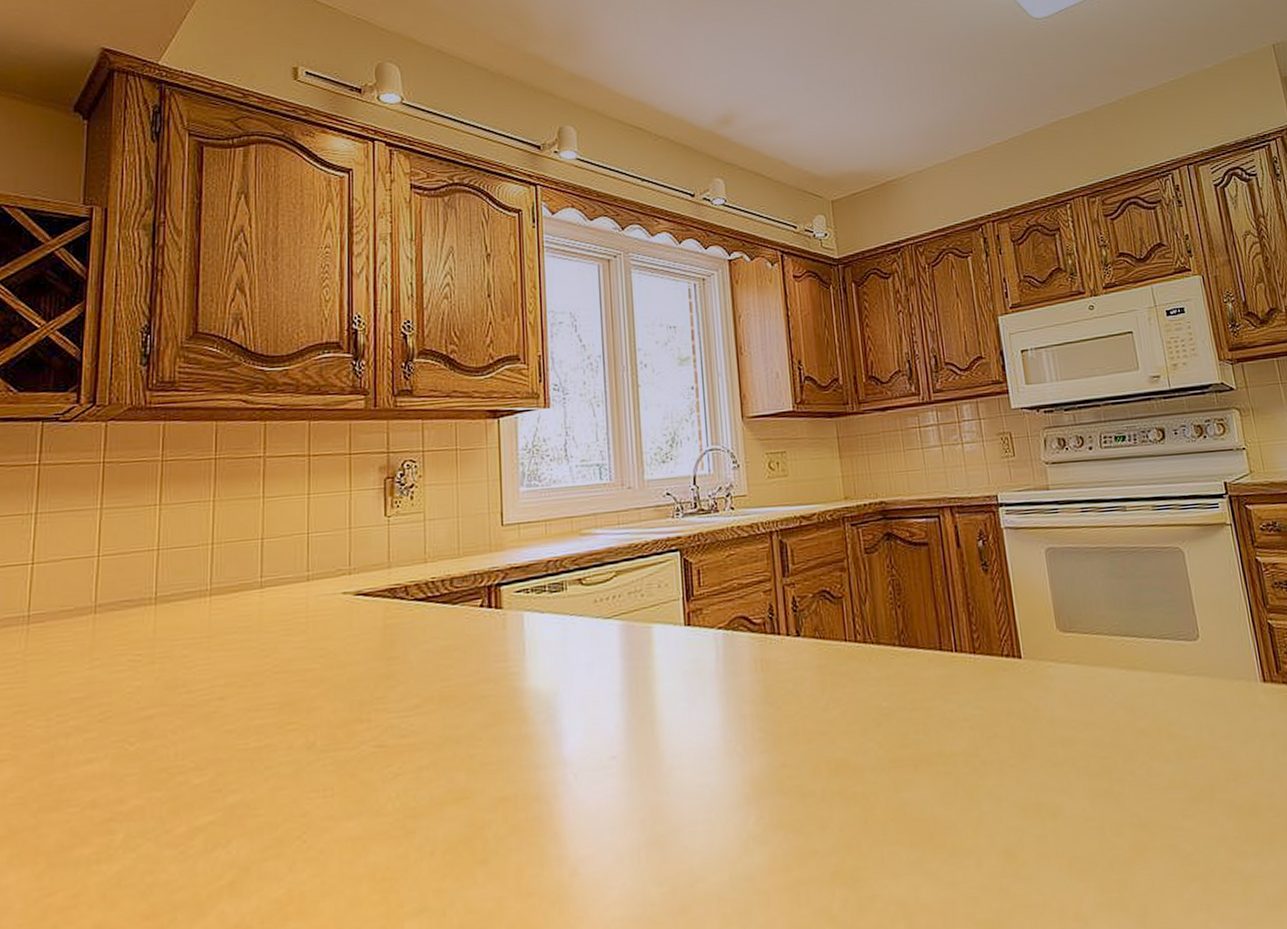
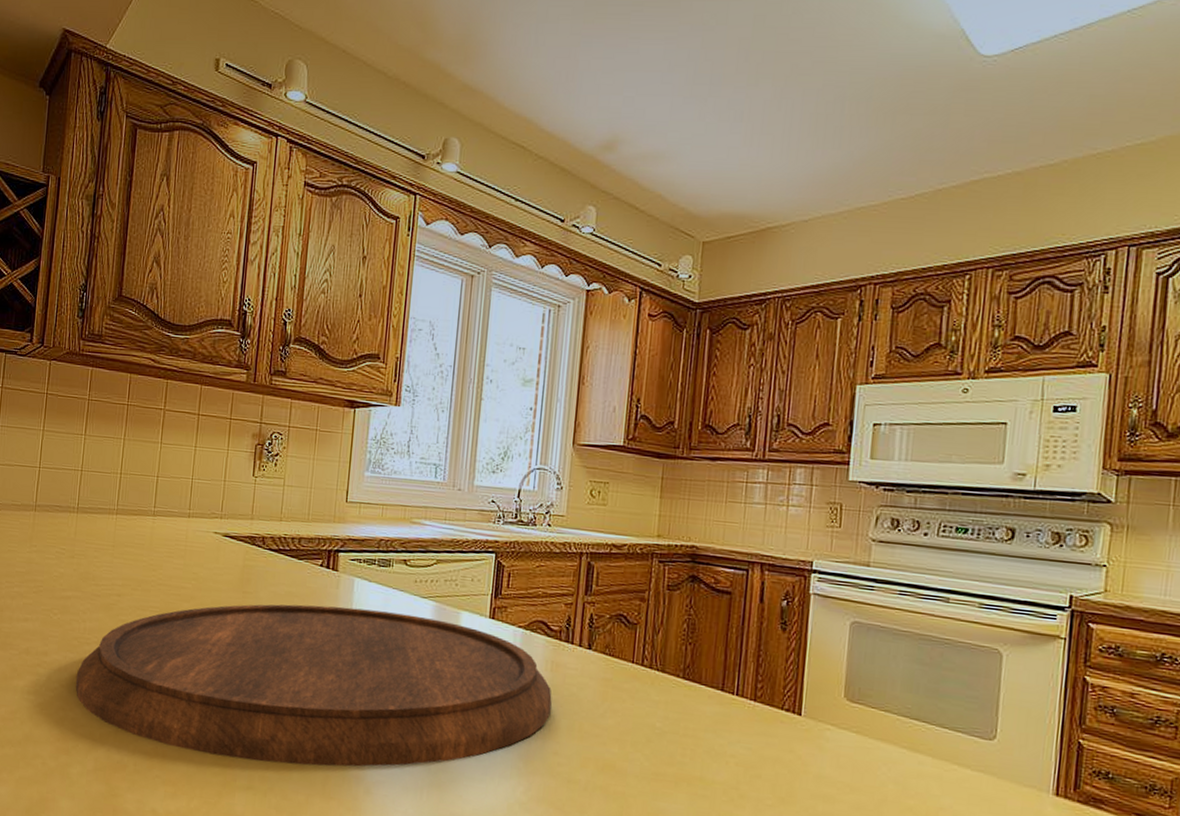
cutting board: none [167,640,770,883] -> present [75,604,552,767]

